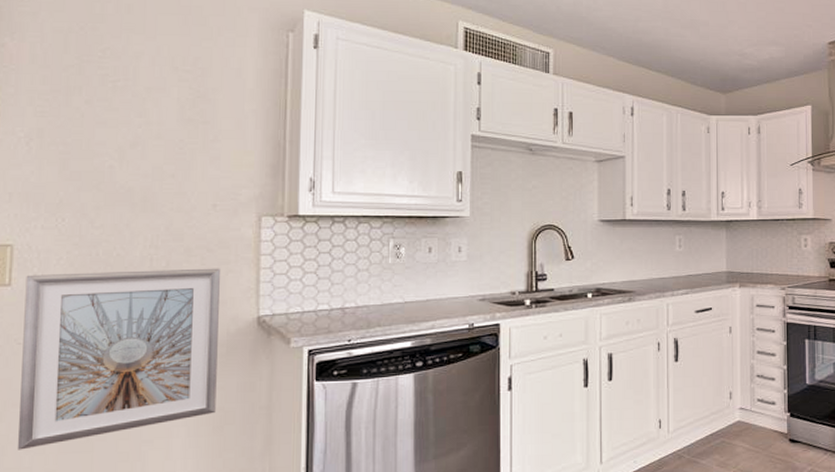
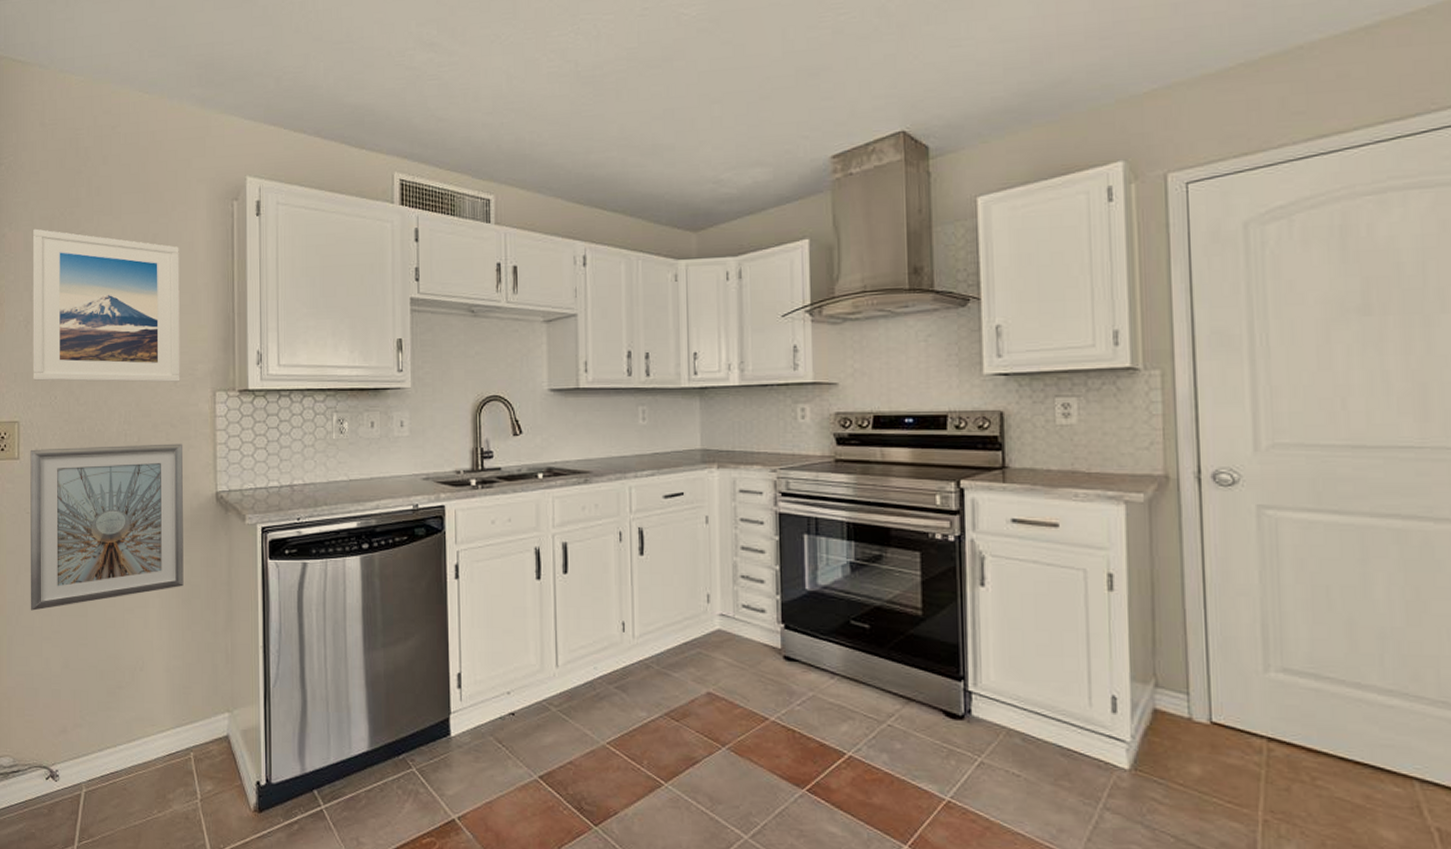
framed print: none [34,41,225,206] -> present [32,228,180,383]

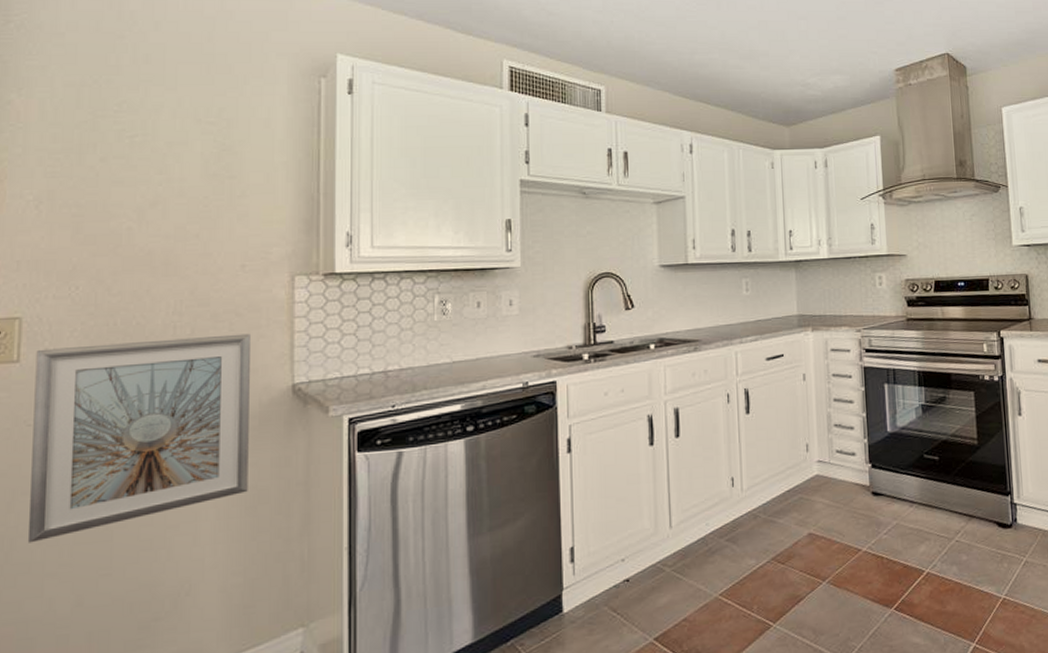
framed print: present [32,228,180,383] -> none [45,96,252,269]

